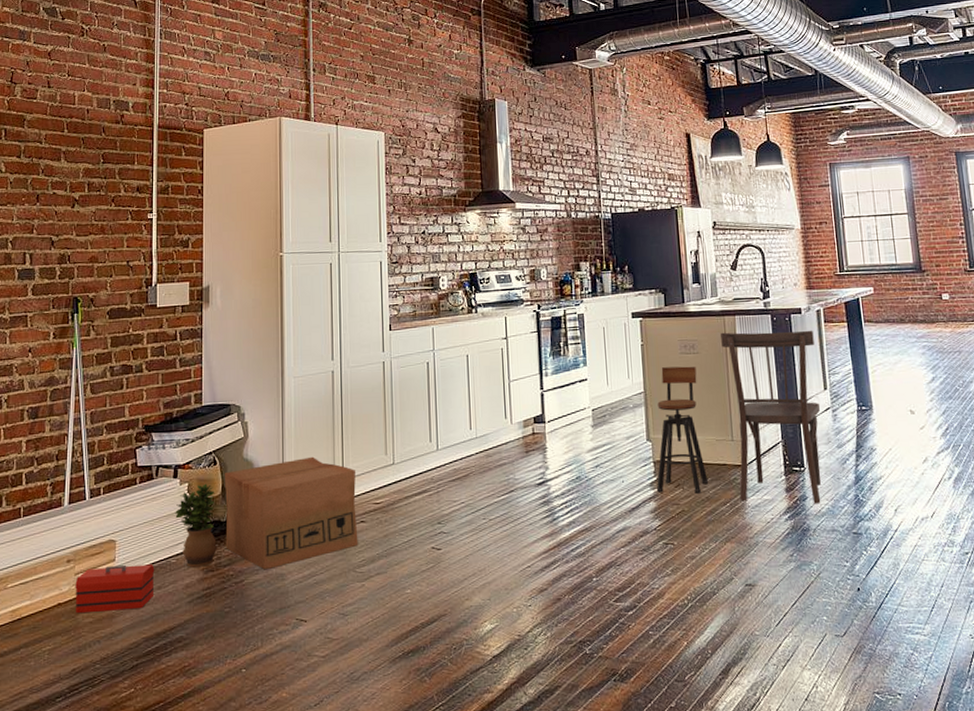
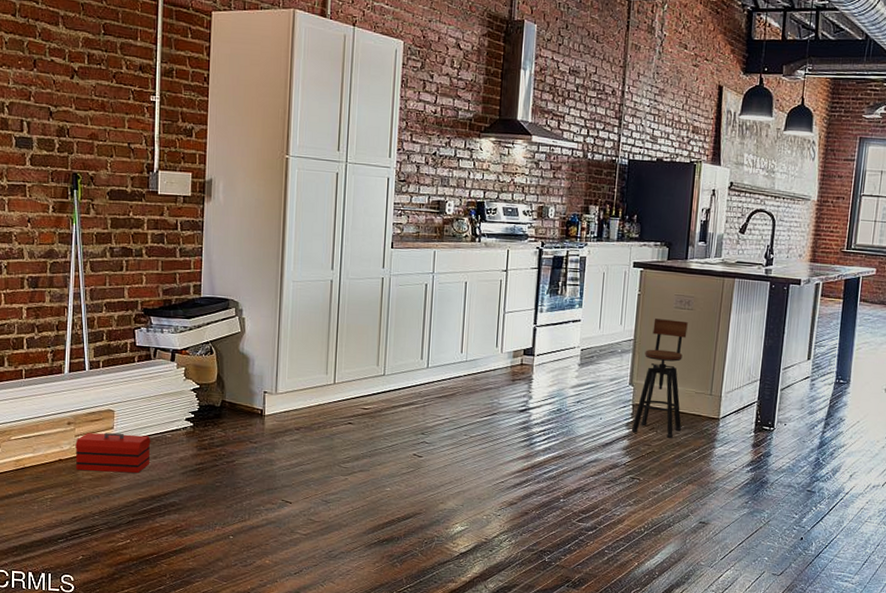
potted plant: present [175,483,218,568] -> none [171,370,212,444]
cardboard box: present [224,456,358,570] -> none [219,358,347,455]
dining chair: present [721,330,821,504] -> none [708,293,808,462]

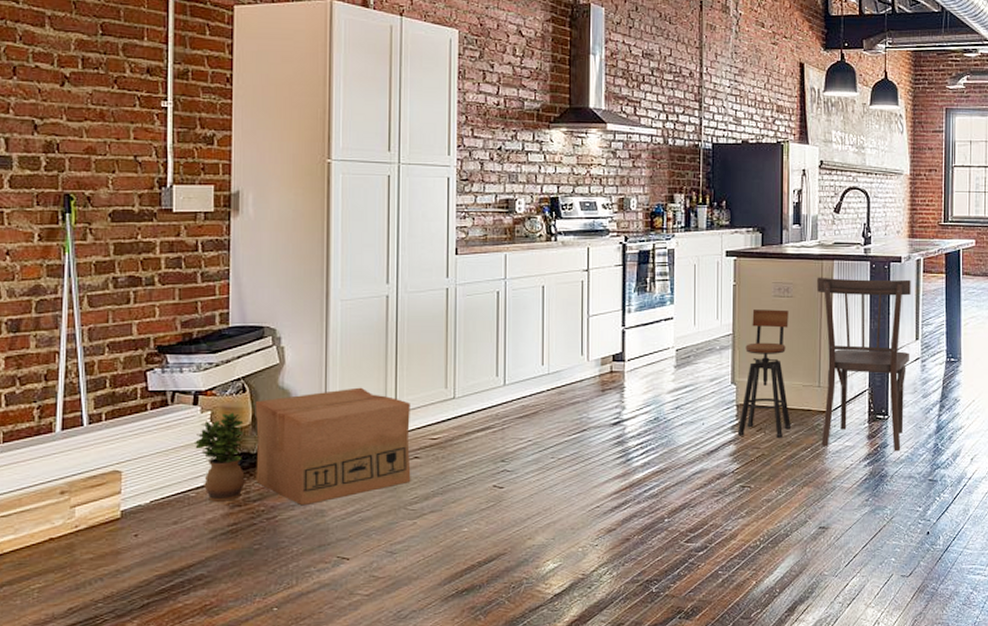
toolbox: present [75,432,151,473] -> none [71,497,170,550]
potted plant: none [171,370,212,444] -> present [195,412,247,502]
cardboard box: none [219,358,347,455] -> present [255,387,411,506]
dining chair: none [708,293,808,462] -> present [817,277,911,452]

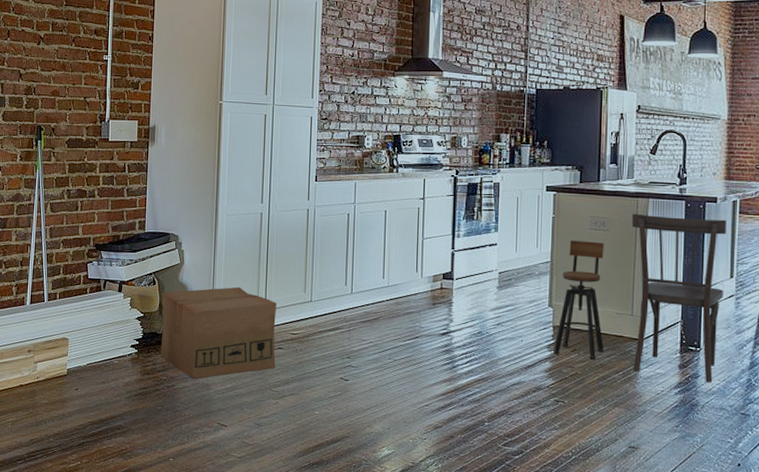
potted plant: present [195,412,247,502] -> none [119,299,154,370]

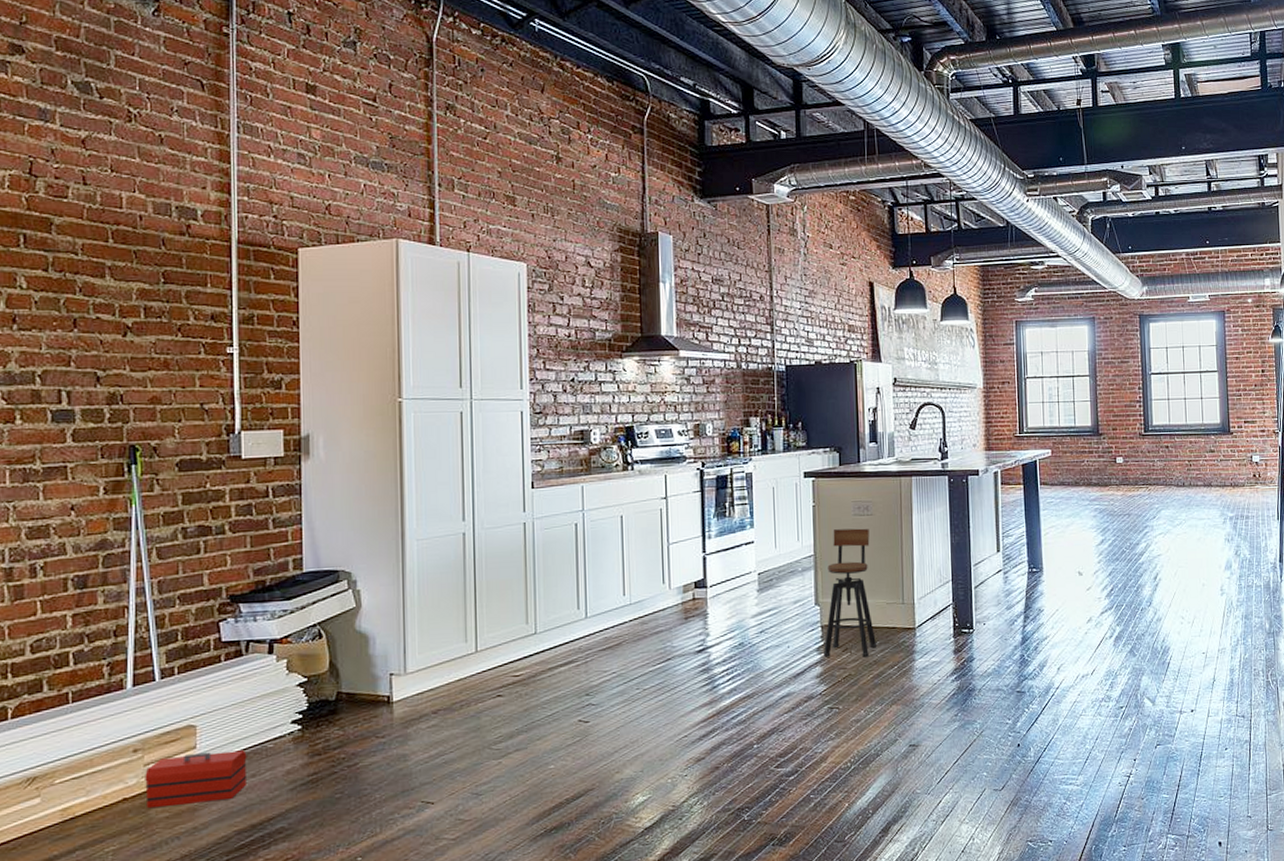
toolbox: none [34,359,100,398] -> present [145,750,247,809]
cardboard box: present [160,286,276,379] -> none [332,627,494,752]
dining chair: present [632,213,727,383] -> none [896,492,992,665]

